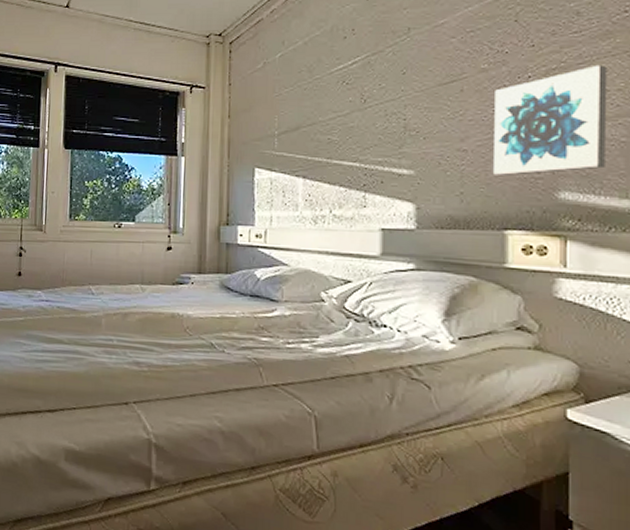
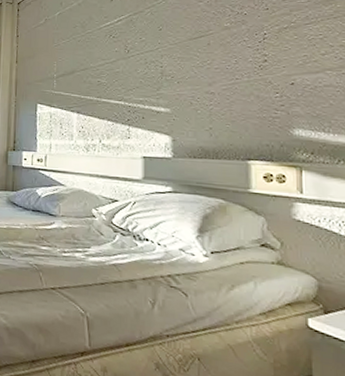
wall art: present [494,64,607,175] -> none [236,25,333,115]

